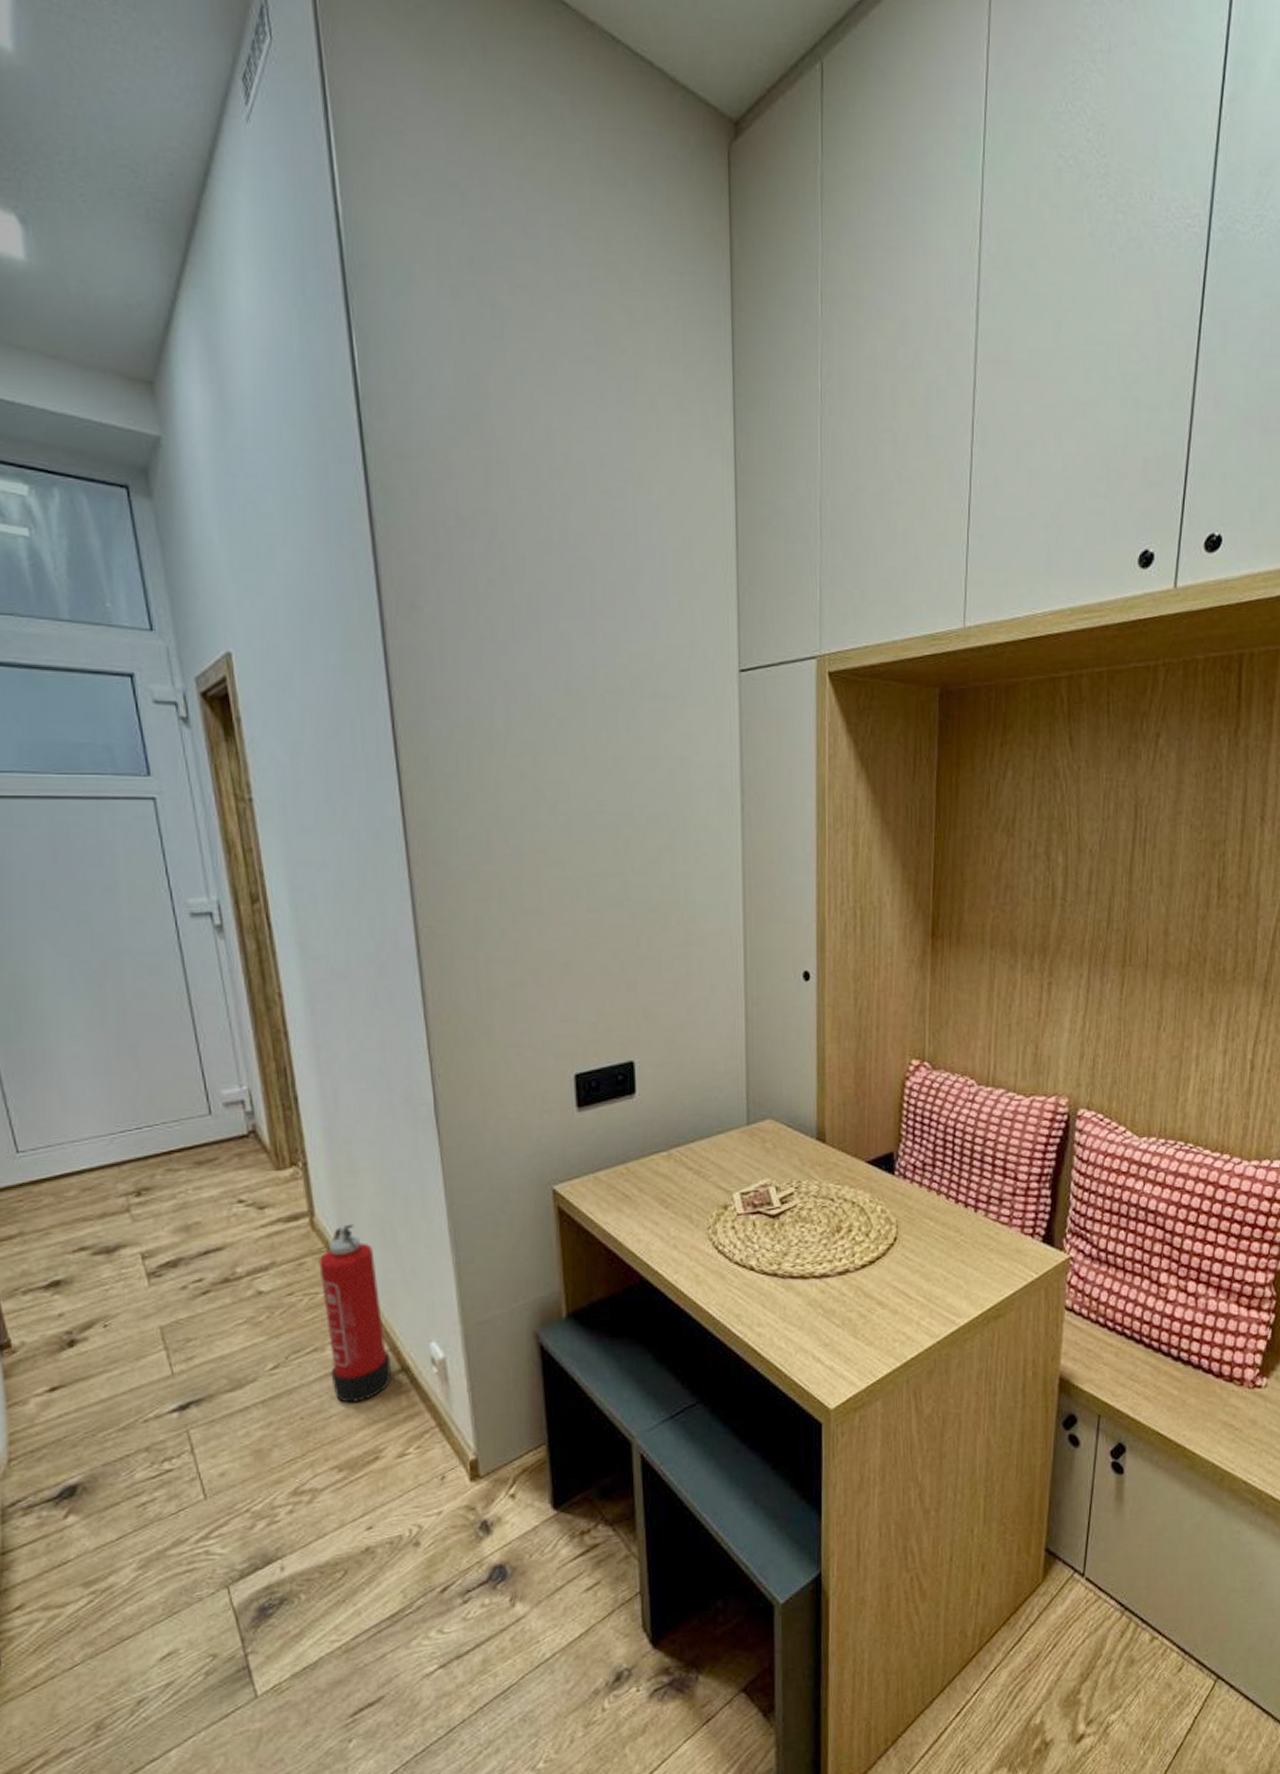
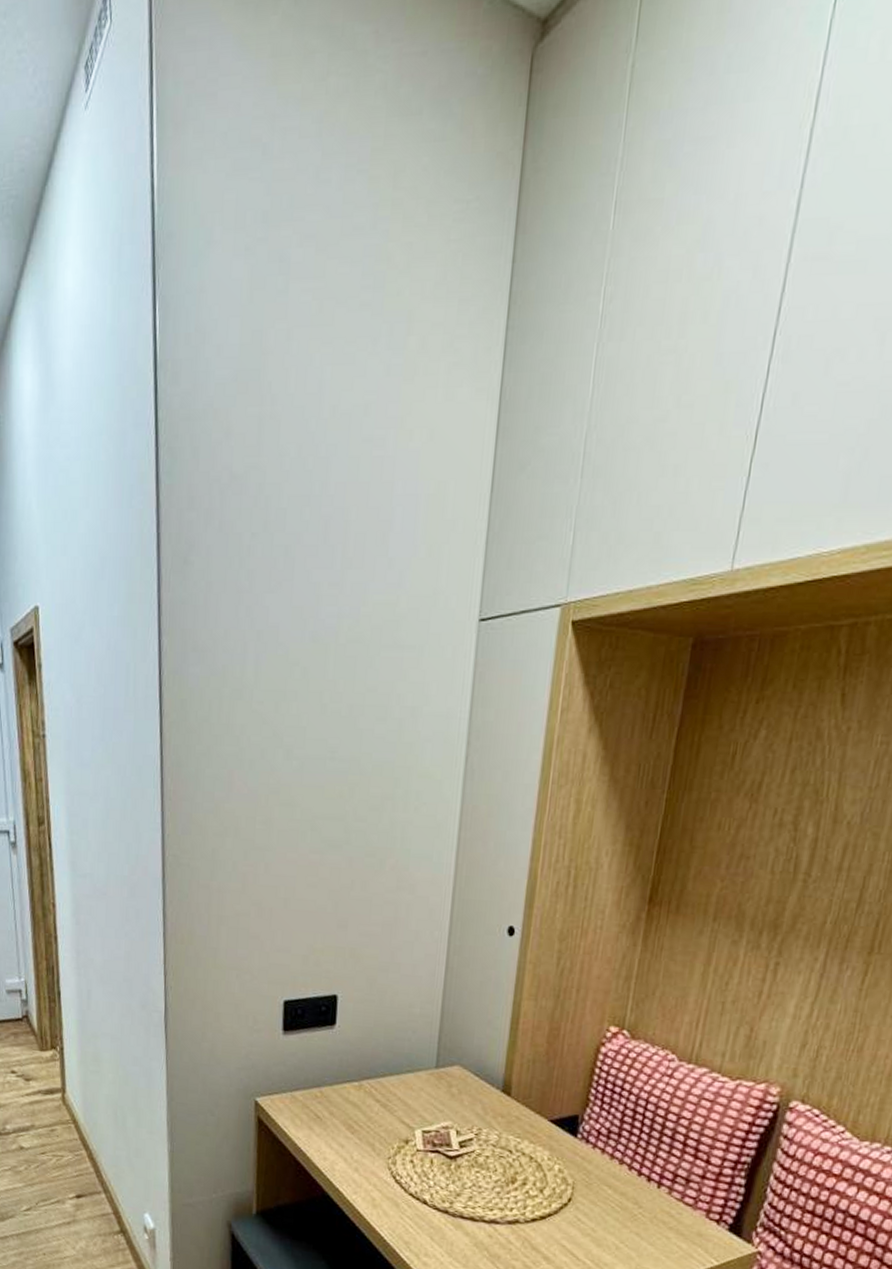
fire extinguisher: present [319,1223,392,1403] -> none [66,1103,114,1250]

